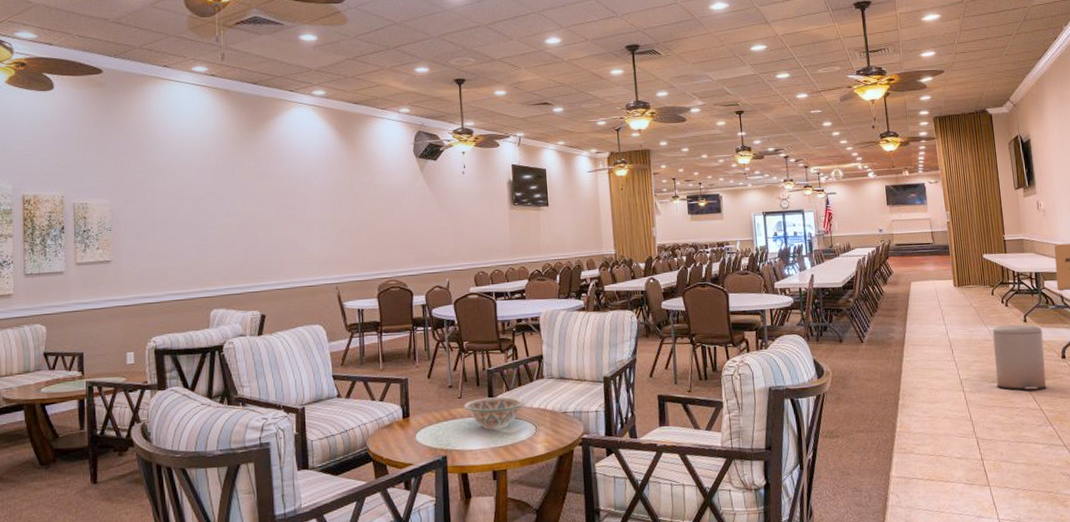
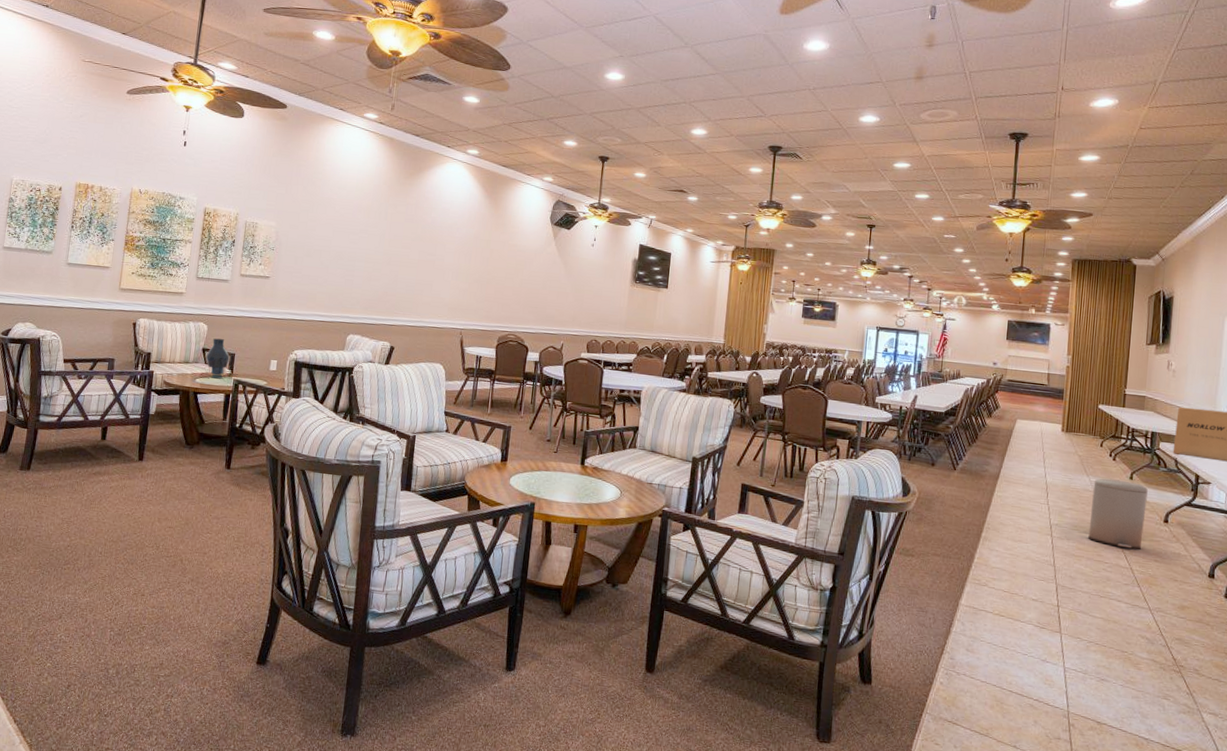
vase: none [49,339,79,385] -> present [205,338,230,379]
decorative bowl: present [463,396,525,431] -> none [557,456,615,488]

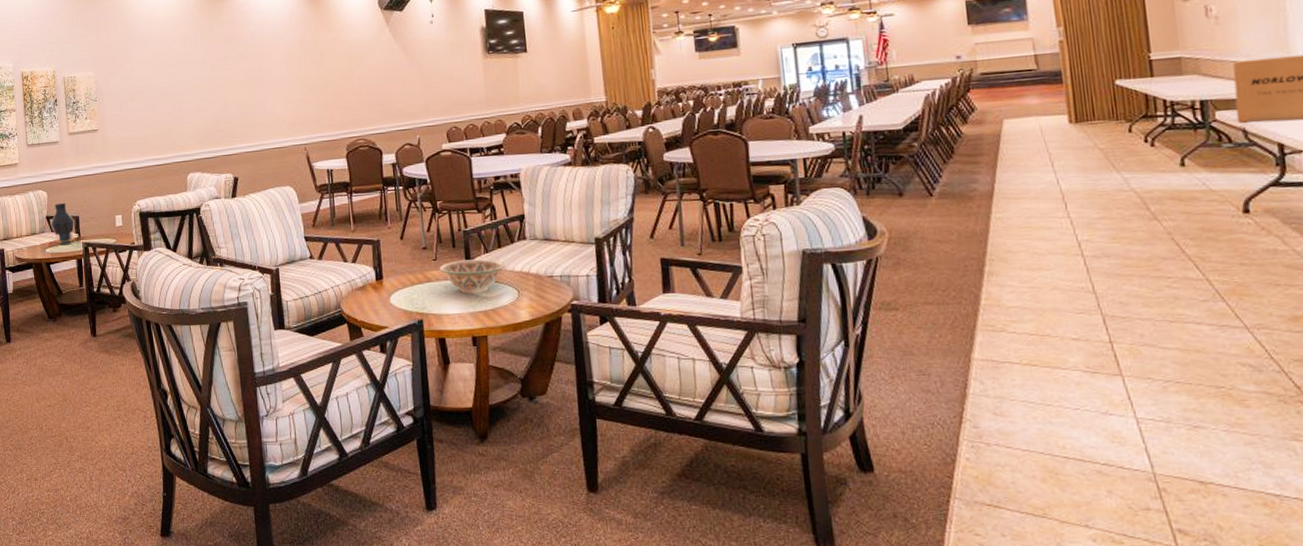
decorative bowl: none [557,456,615,488] -> present [439,259,506,295]
pedal bin: present [1088,478,1148,550] -> none [1129,169,1217,256]

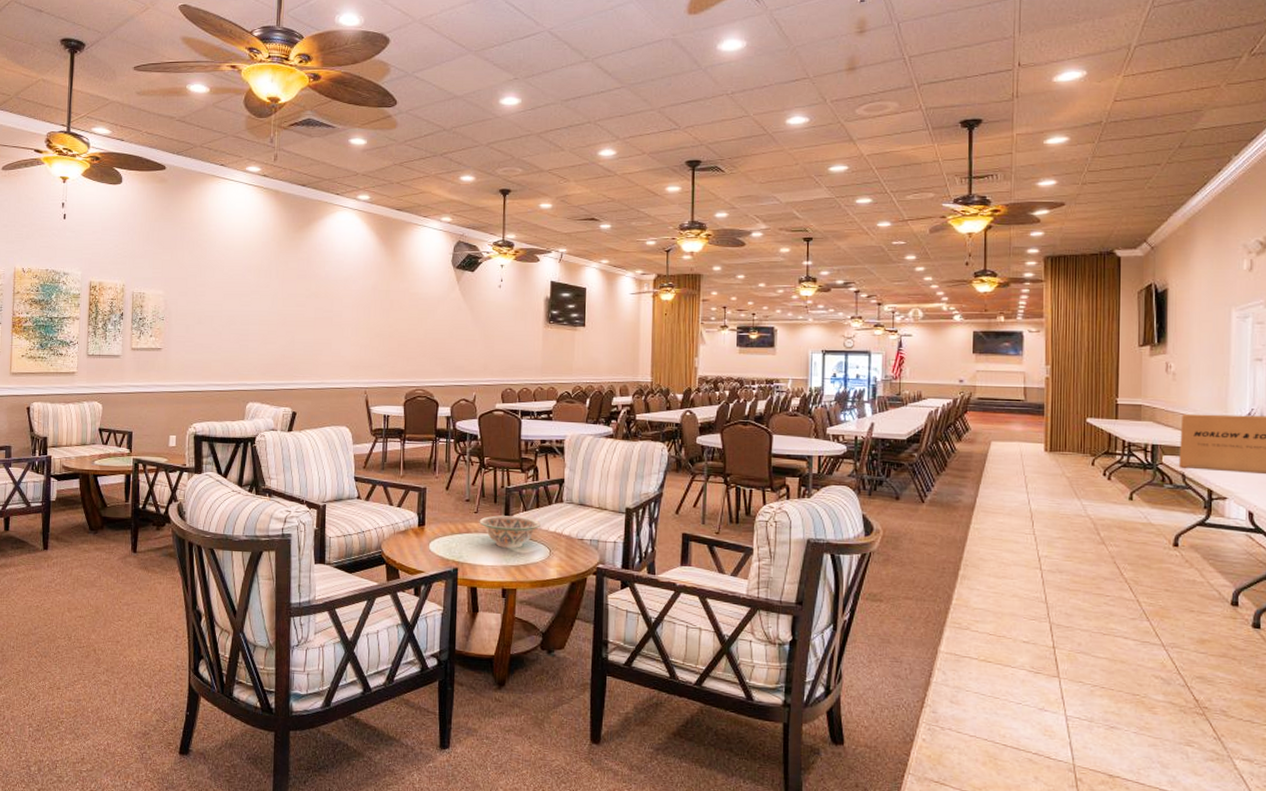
vase: present [51,203,75,245] -> none [102,417,128,459]

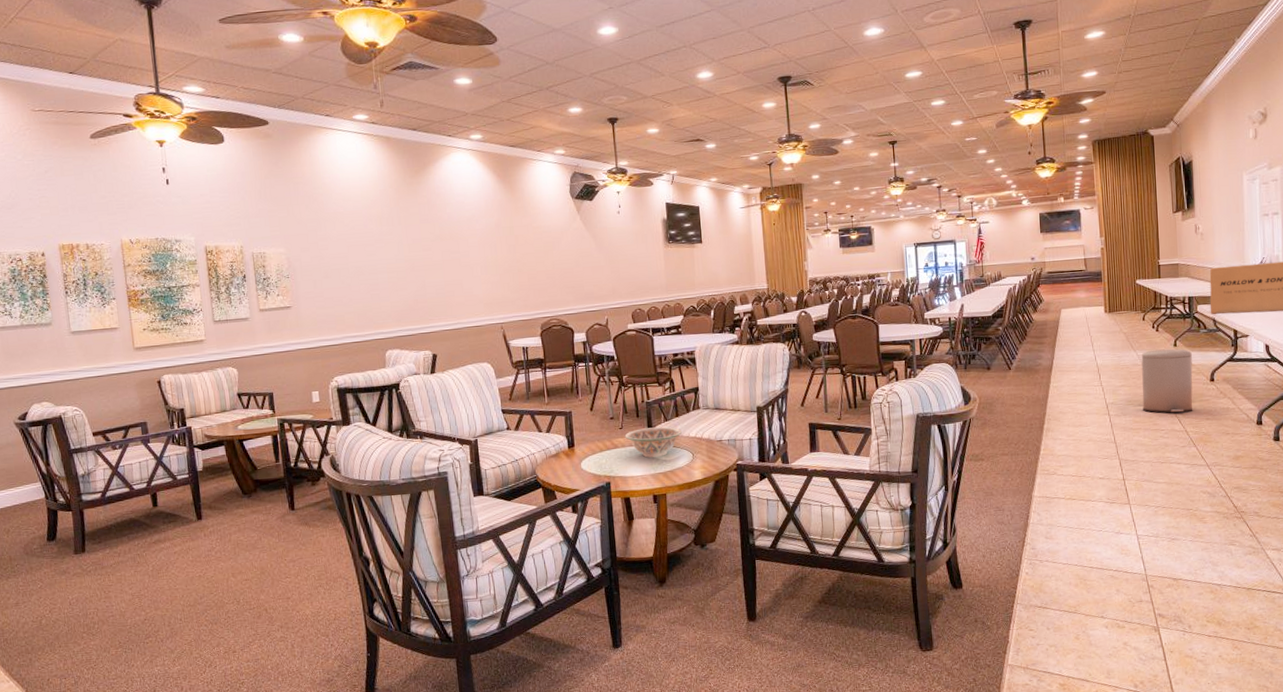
pedal bin: none [1084,501,1151,580] -> present [1141,349,1193,414]

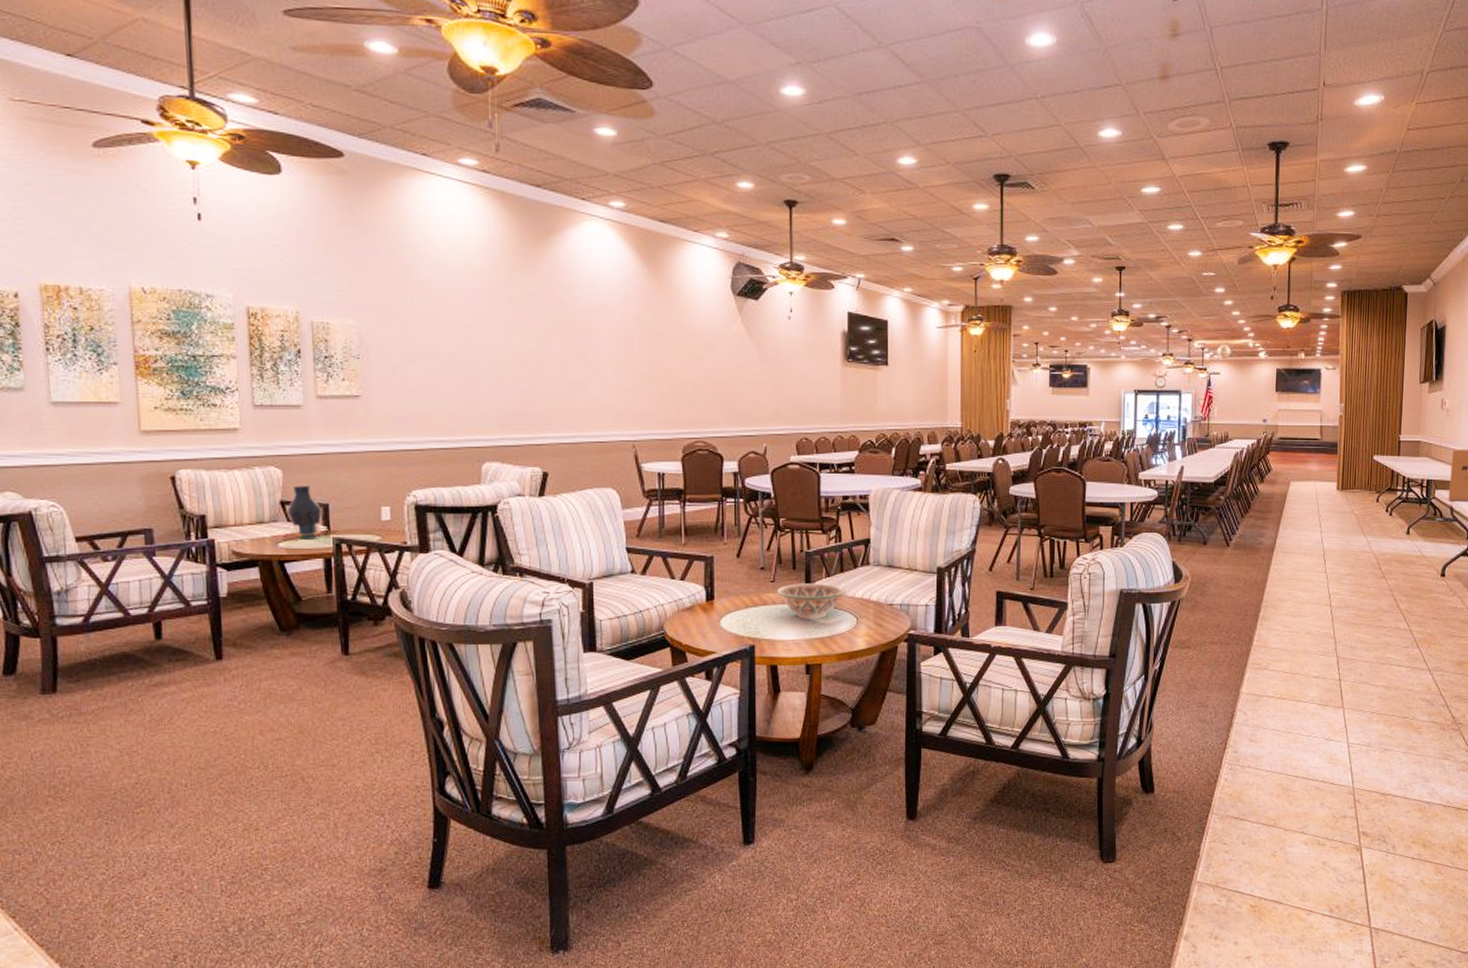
vase: none [242,380,269,422] -> present [287,486,323,540]
pedal bin: present [1141,349,1193,414] -> none [1367,536,1425,610]

